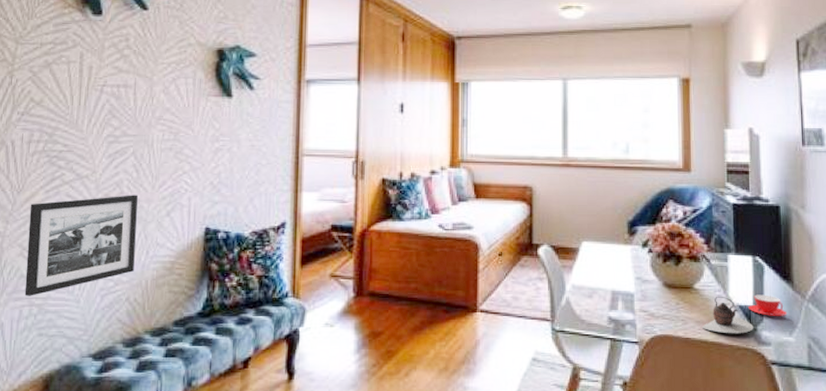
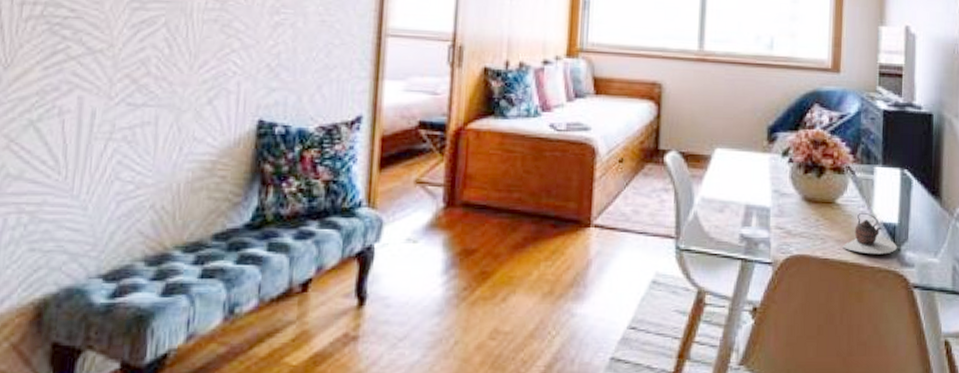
picture frame: present [24,195,138,296] -> none [11,76,170,201]
teacup: present [748,294,787,316] -> none [893,211,934,235]

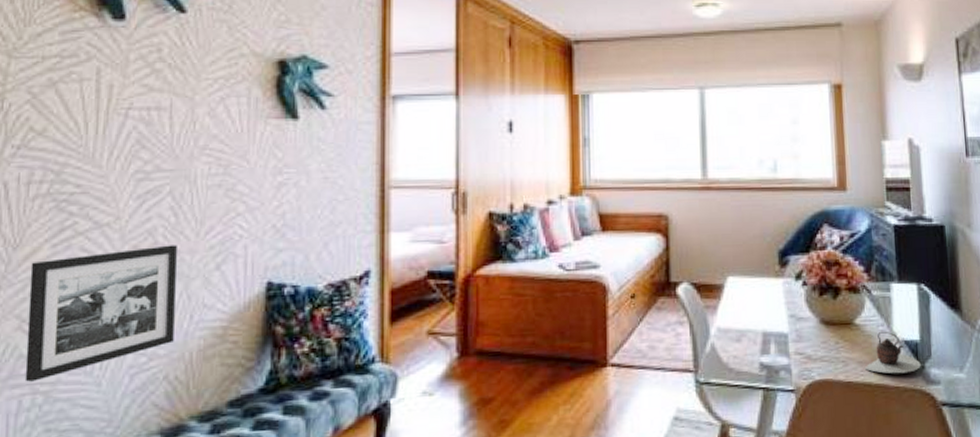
picture frame: none [11,76,170,201] -> present [24,245,177,382]

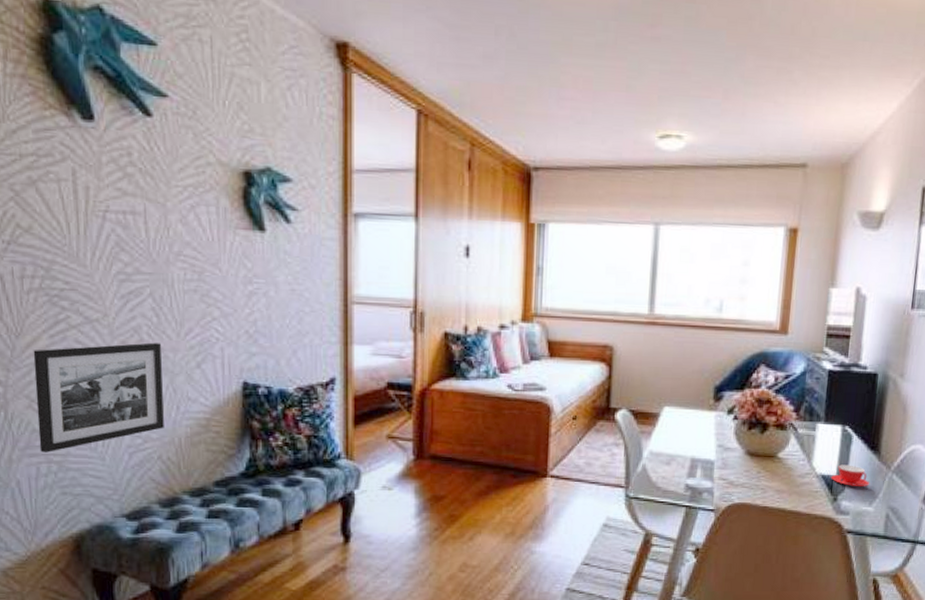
teapot: present [864,331,921,374] -> none [781,465,834,503]
teacup: none [914,327,957,351] -> present [831,464,870,486]

